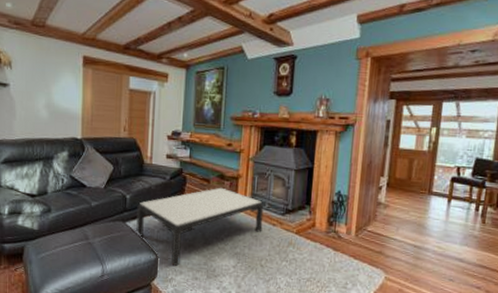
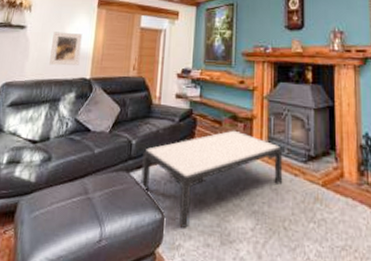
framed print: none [38,90,70,125] -> present [49,32,83,66]

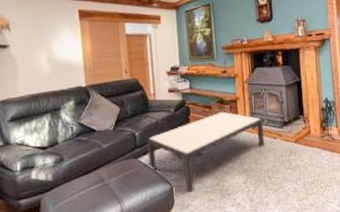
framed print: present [49,32,83,66] -> none [39,46,72,79]

